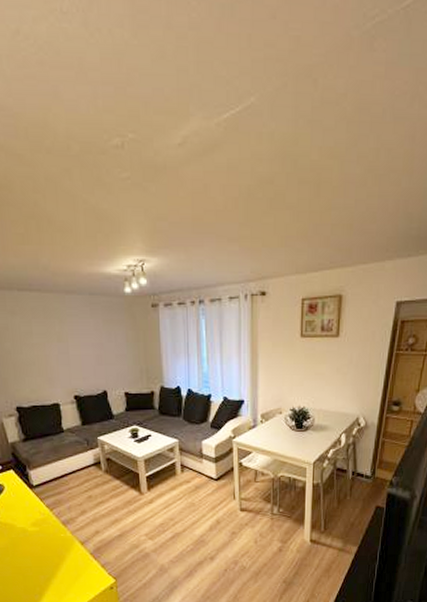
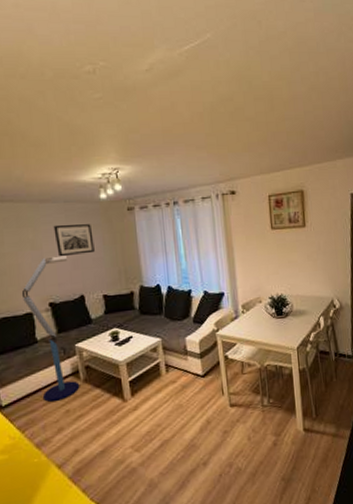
floor lamp: none [49,350,101,486] -> present [21,255,80,402]
wall art: none [79,318,118,351] -> present [53,224,95,257]

